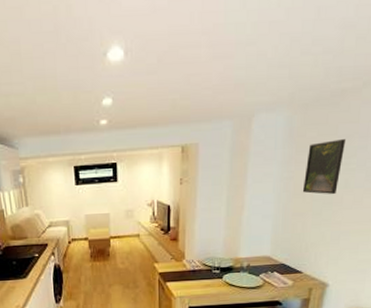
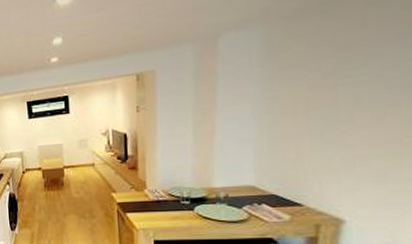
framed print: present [302,139,347,195] -> none [292,48,350,113]

